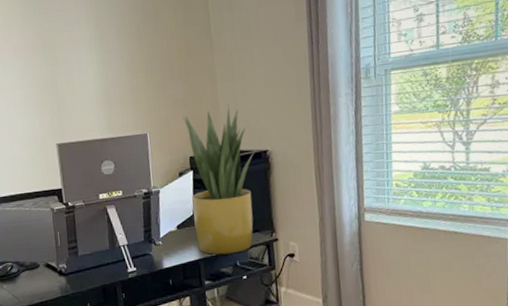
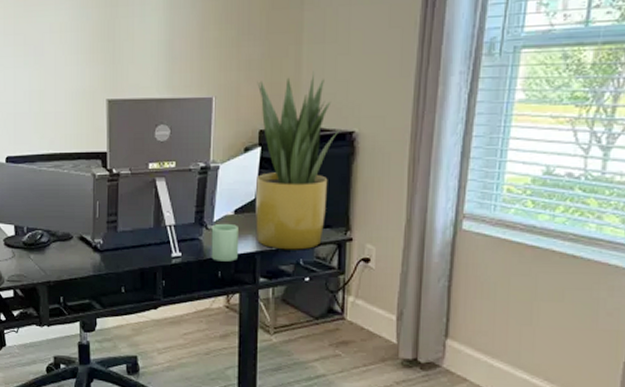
mug: none [159,237,185,271] -> present [211,223,238,262]

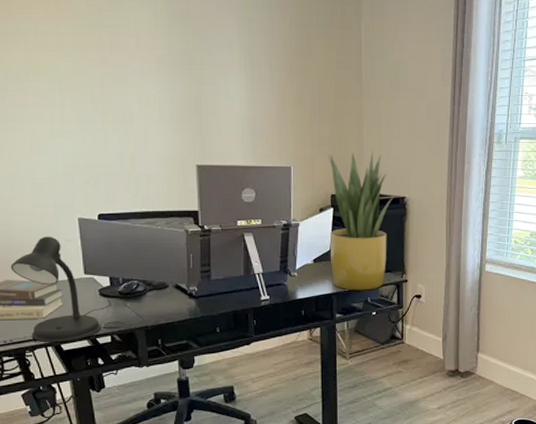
mug: present [211,223,238,262] -> none [294,270,318,302]

